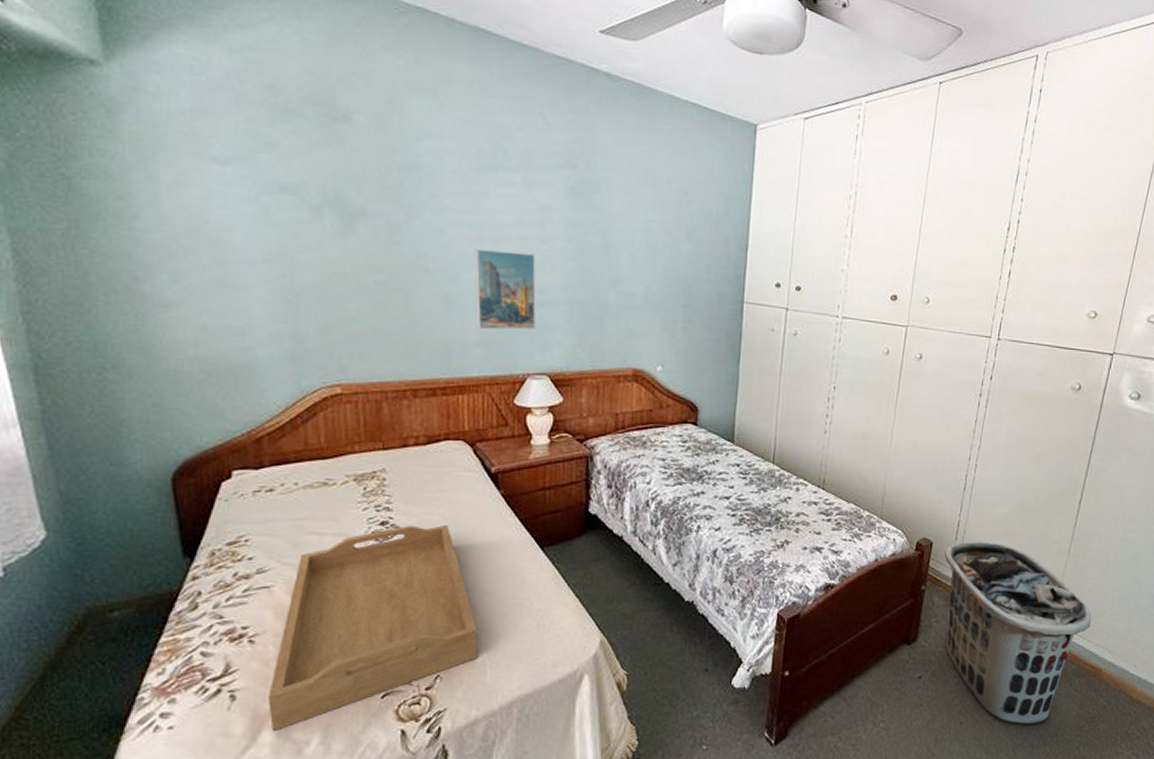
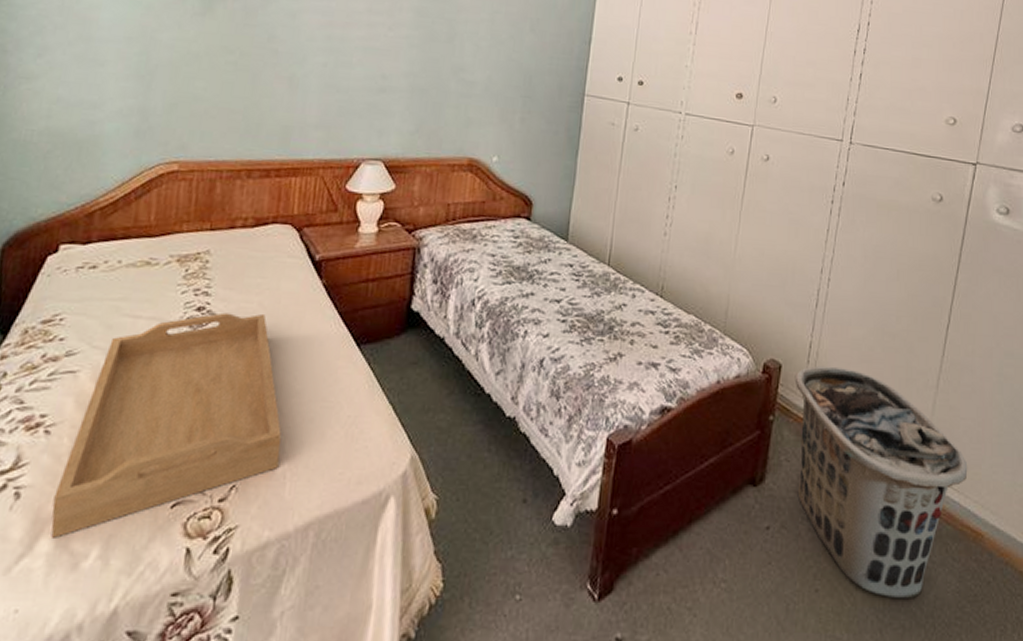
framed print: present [474,248,537,330] -> none [318,33,382,115]

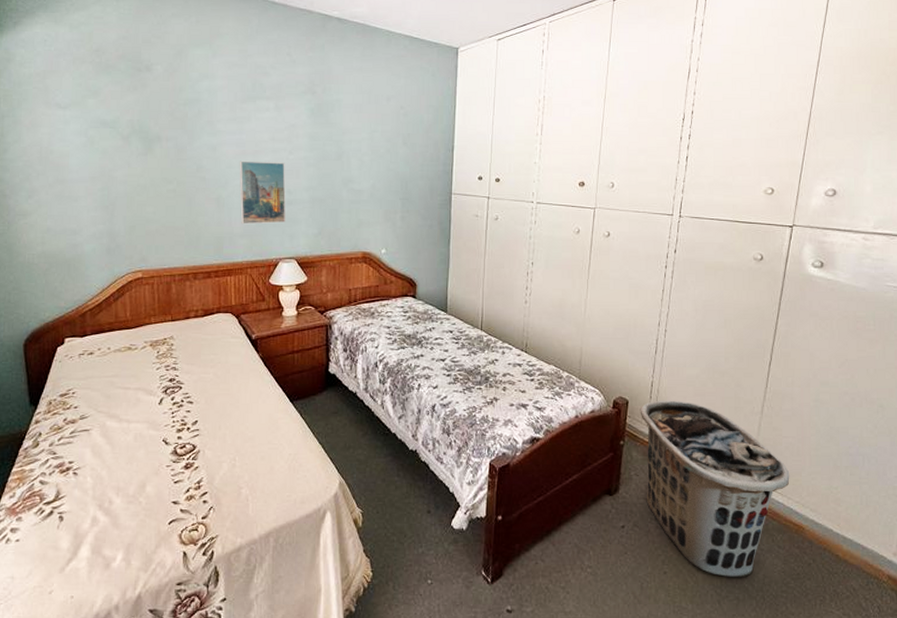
serving tray: present [50,312,281,538] -> none [86,382,242,547]
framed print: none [318,33,382,115] -> present [239,161,286,225]

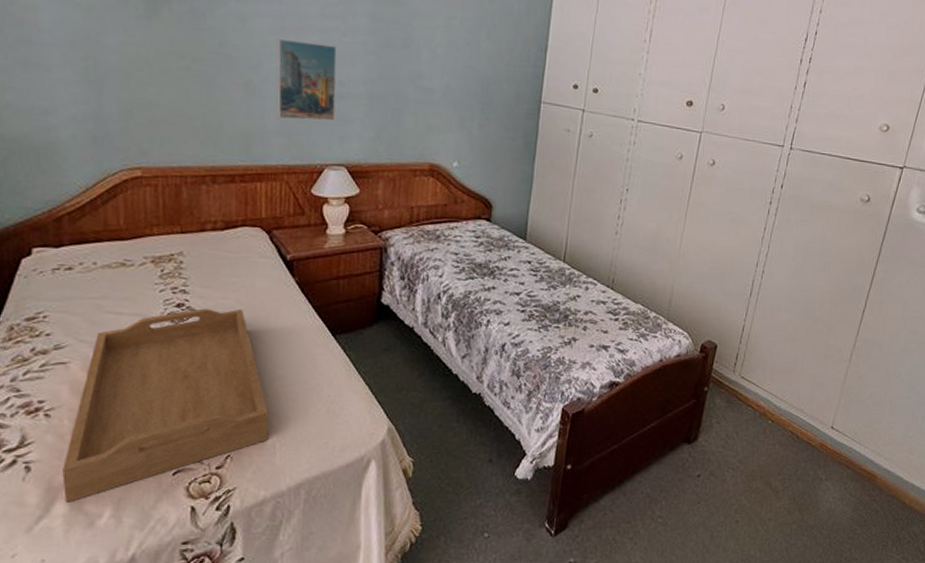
serving tray: none [86,382,242,547] -> present [62,308,269,502]
clothes hamper: present [640,400,790,578] -> none [725,345,870,526]

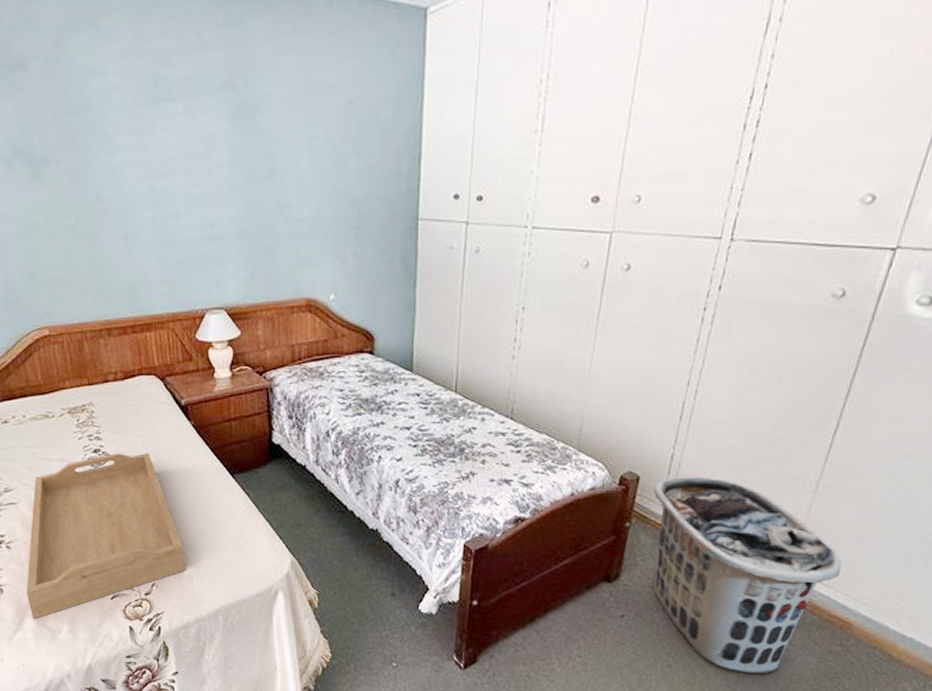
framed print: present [276,38,337,121] -> none [147,185,210,268]
clothes hamper: none [725,345,870,526] -> present [653,476,843,674]

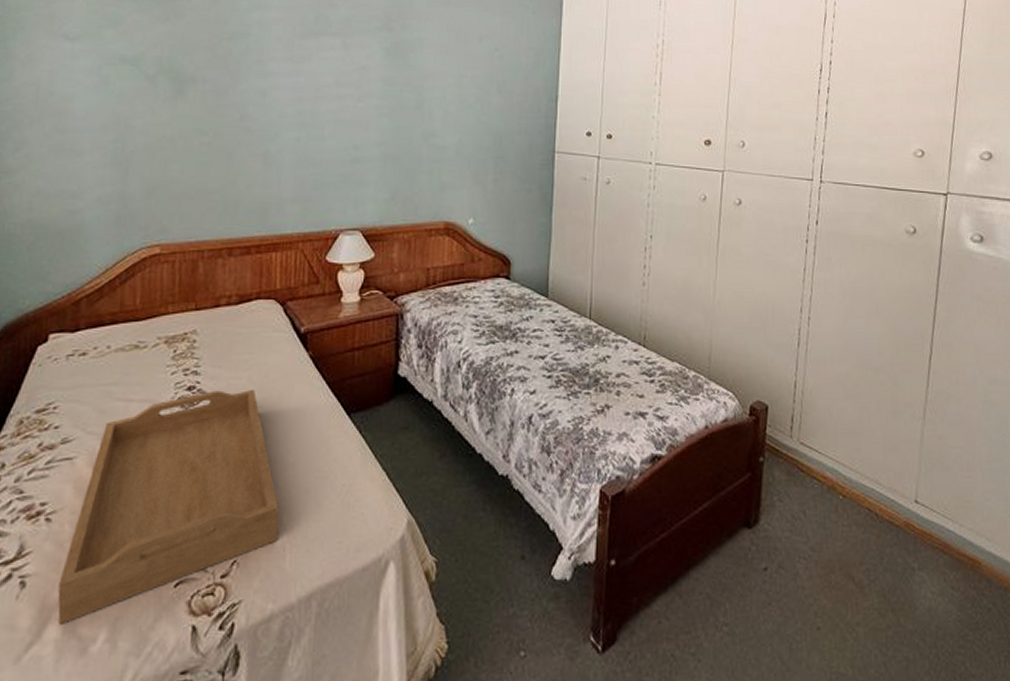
clothes hamper: present [653,476,843,674] -> none [782,404,961,632]

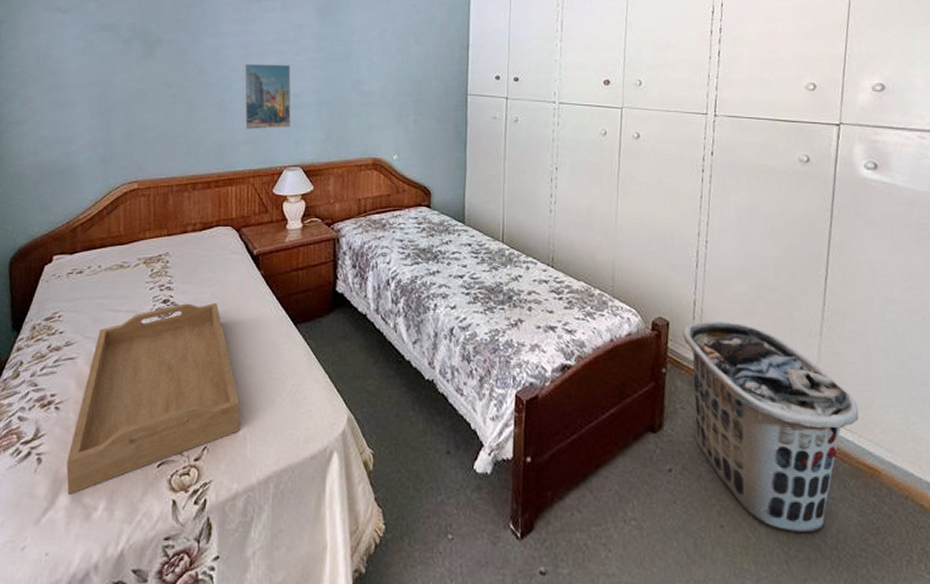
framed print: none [293,108,352,187] -> present [243,63,292,130]
clothes hamper: none [782,404,961,632] -> present [682,321,859,533]

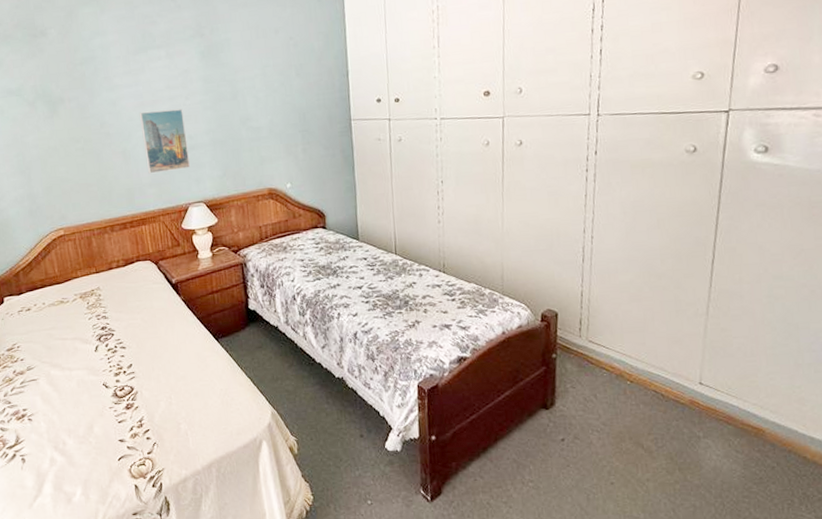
serving tray: present [66,303,240,494] -> none [45,327,181,485]
clothes hamper: present [682,321,859,533] -> none [570,308,745,486]

